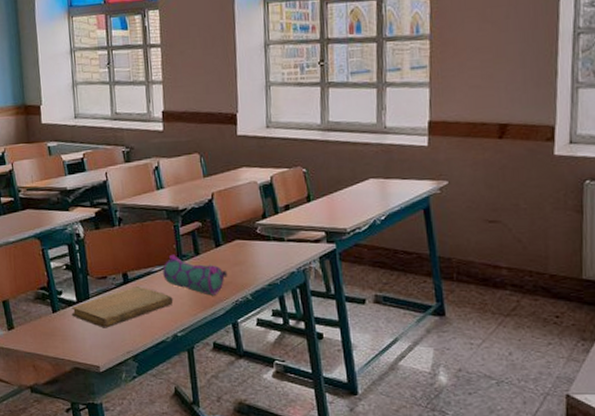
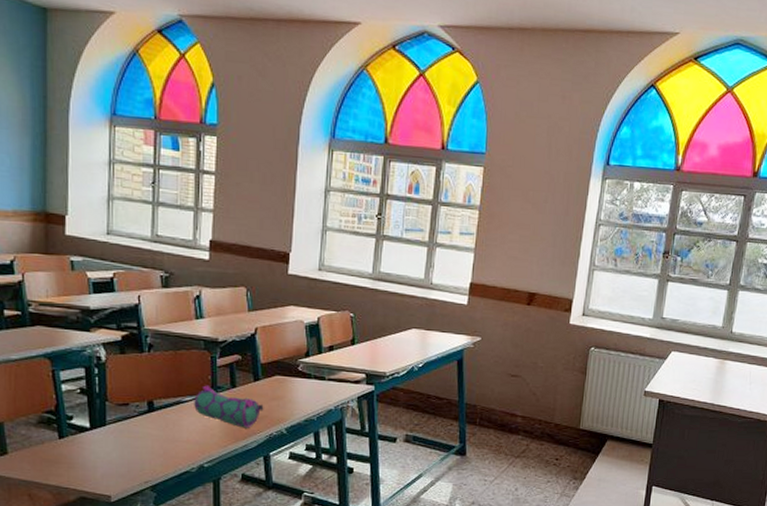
notebook: present [71,286,173,328] -> none [82,415,203,457]

